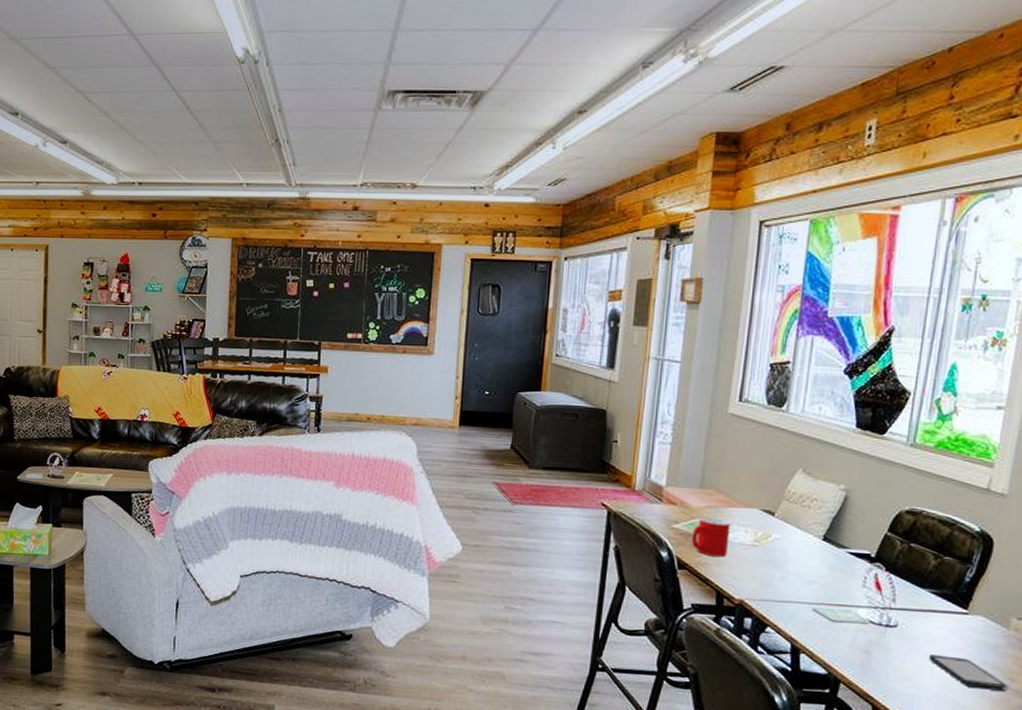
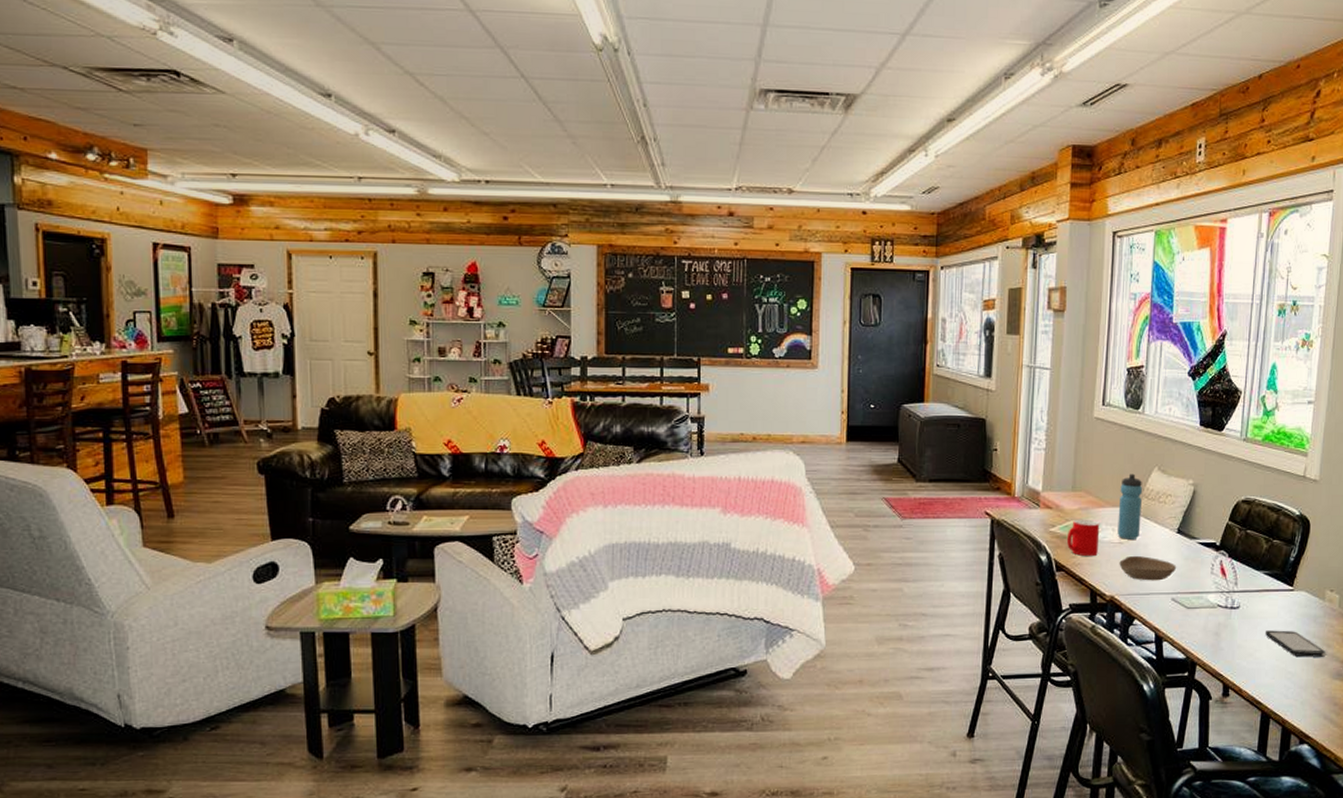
water bottle: none [751,474,784,543] -> present [1117,473,1143,539]
bowl: none [751,560,821,589] -> present [1119,556,1177,581]

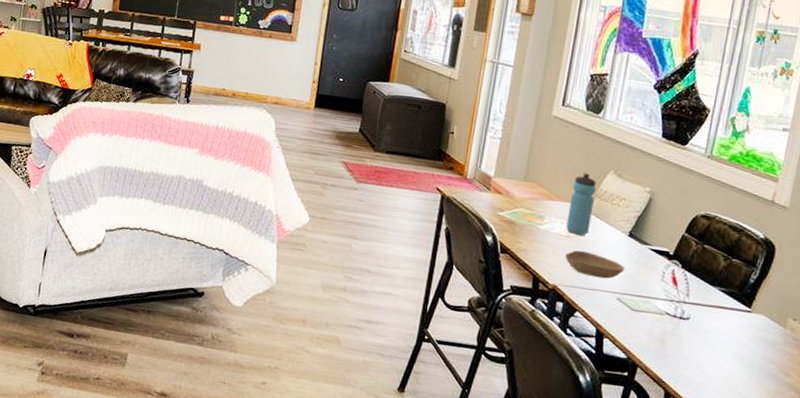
cup: present [1067,519,1100,557] -> none [514,207,549,245]
smartphone: present [1264,630,1328,657] -> none [715,347,785,385]

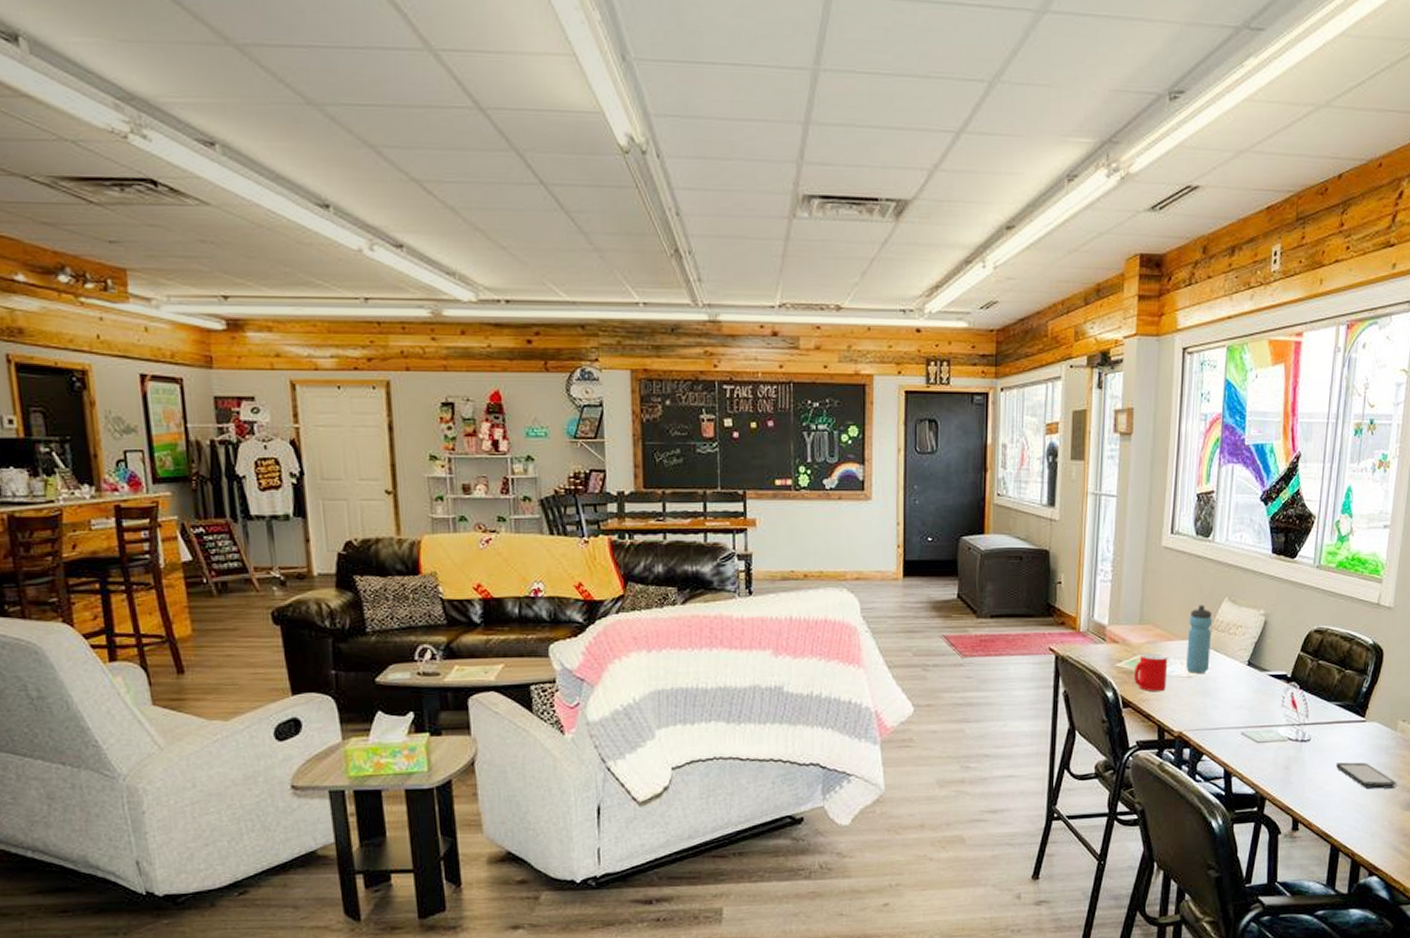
cup: none [514,207,549,245] -> present [1134,653,1168,692]
bowl: present [565,250,625,279] -> none [1188,690,1247,716]
smartphone: none [715,347,785,385] -> present [1335,762,1399,789]

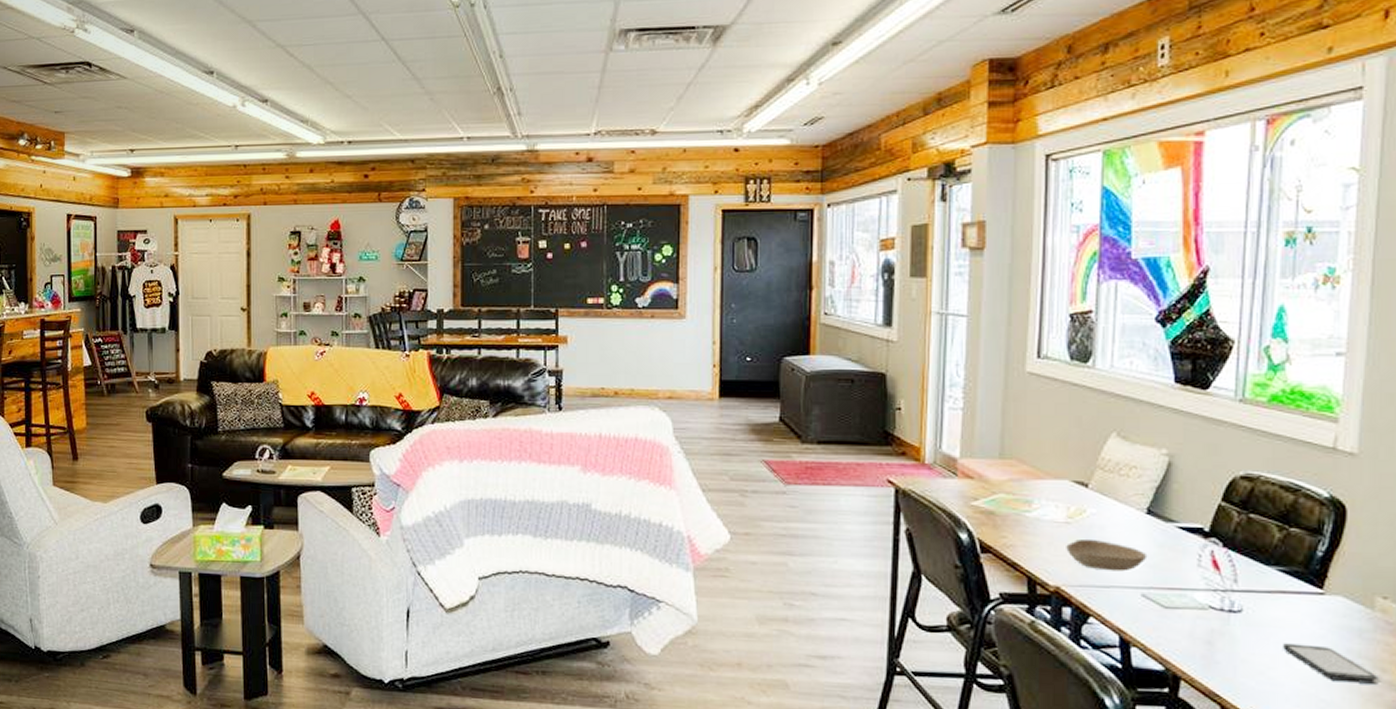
cup: present [1134,653,1168,692] -> none [995,492,1038,538]
water bottle: present [1186,604,1213,673] -> none [1063,439,1097,519]
bowl: none [1188,690,1247,716] -> present [1066,539,1148,572]

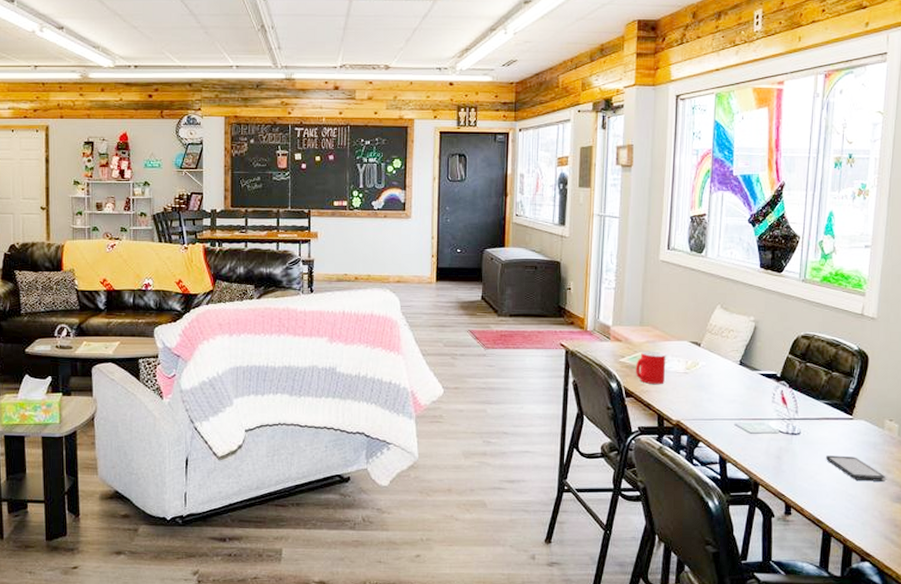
cup: none [995,492,1038,538] -> present [636,351,666,385]
bowl: present [1066,539,1148,572] -> none [684,385,739,408]

